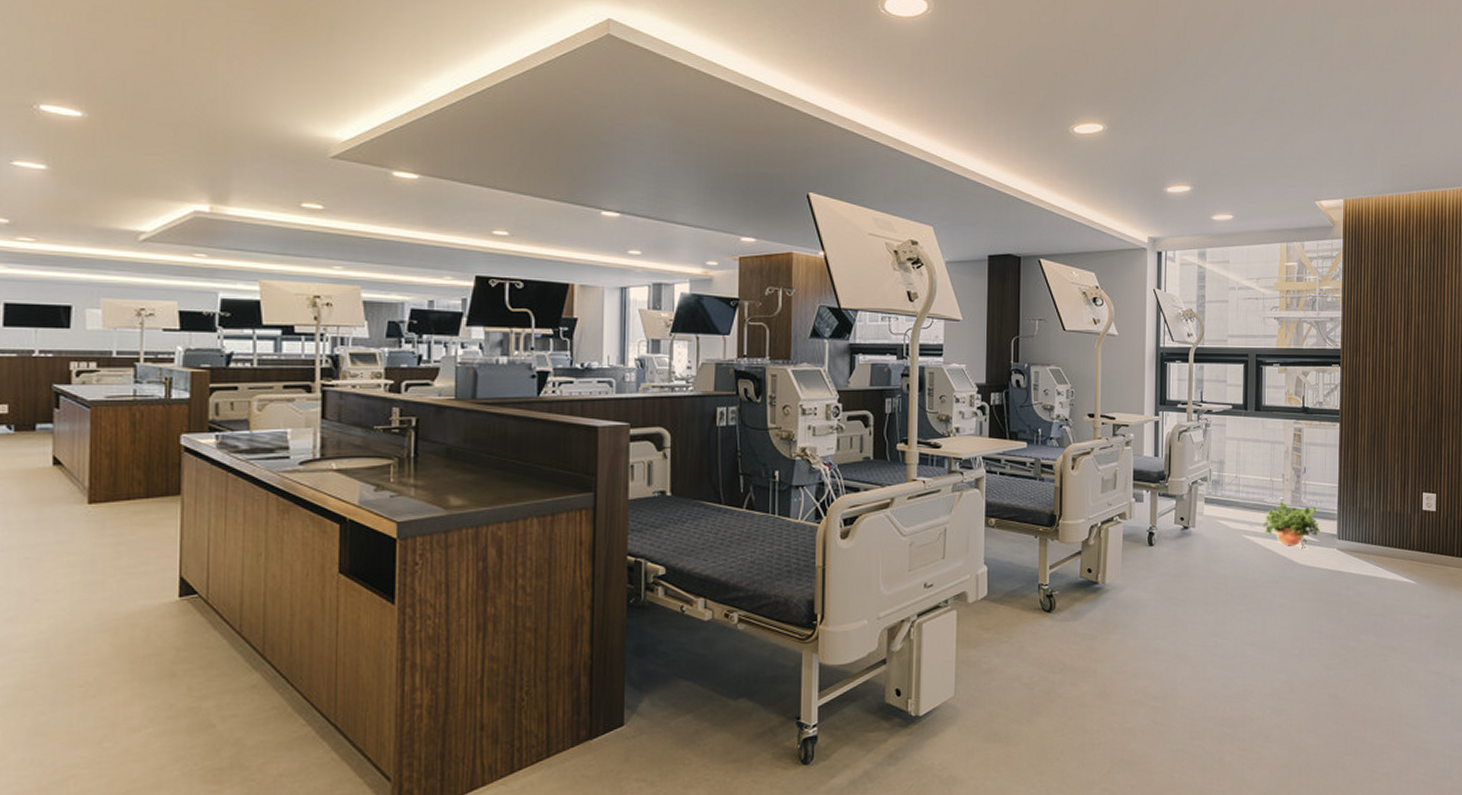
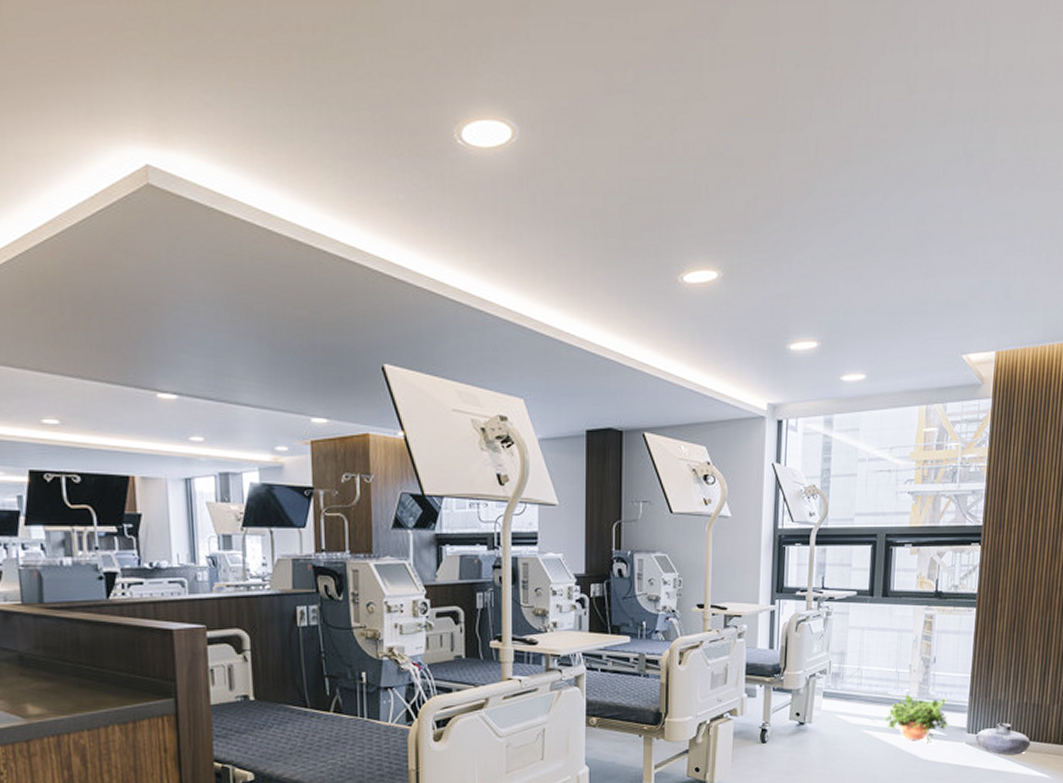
vase: none [1346,530,1396,562] -> present [976,722,1031,756]

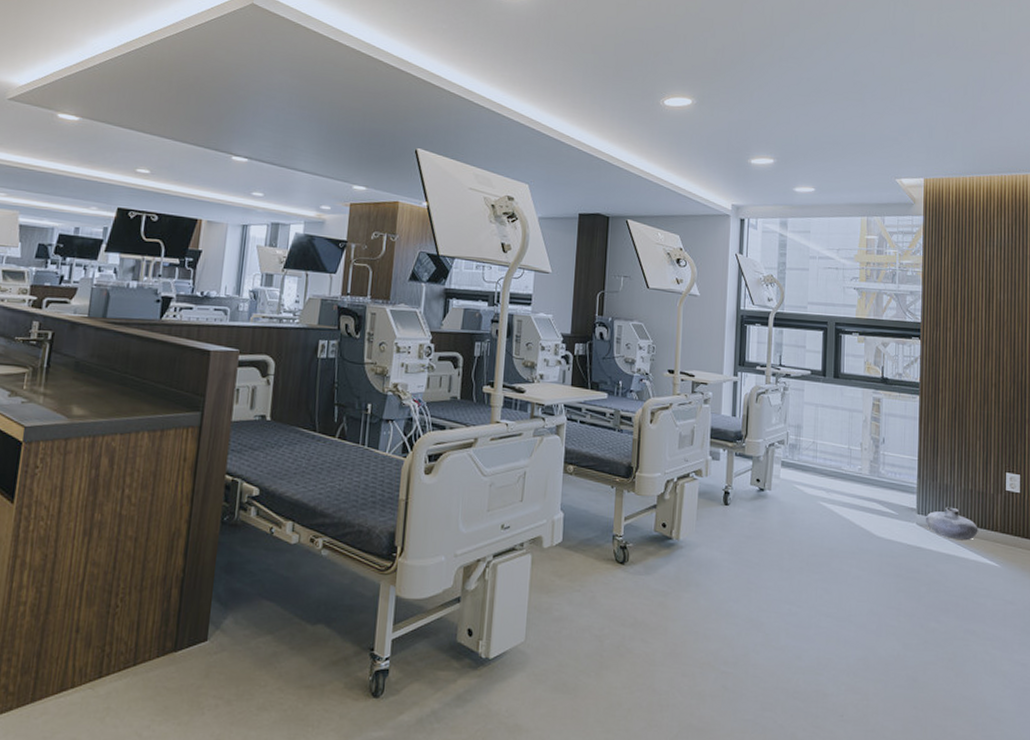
potted plant: present [883,694,949,745] -> none [838,470,900,522]

